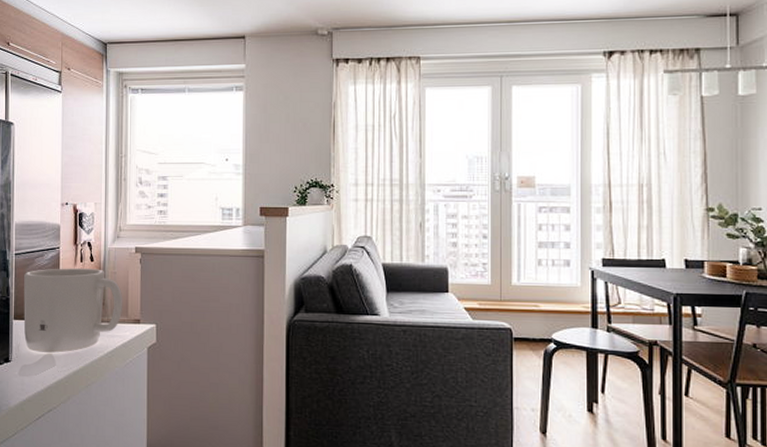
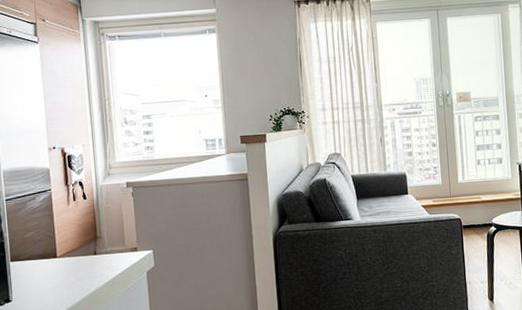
mug: present [23,268,123,353] -> none [17,205,120,289]

